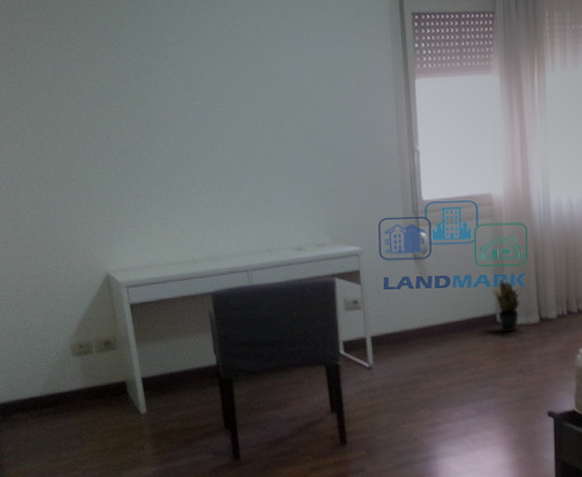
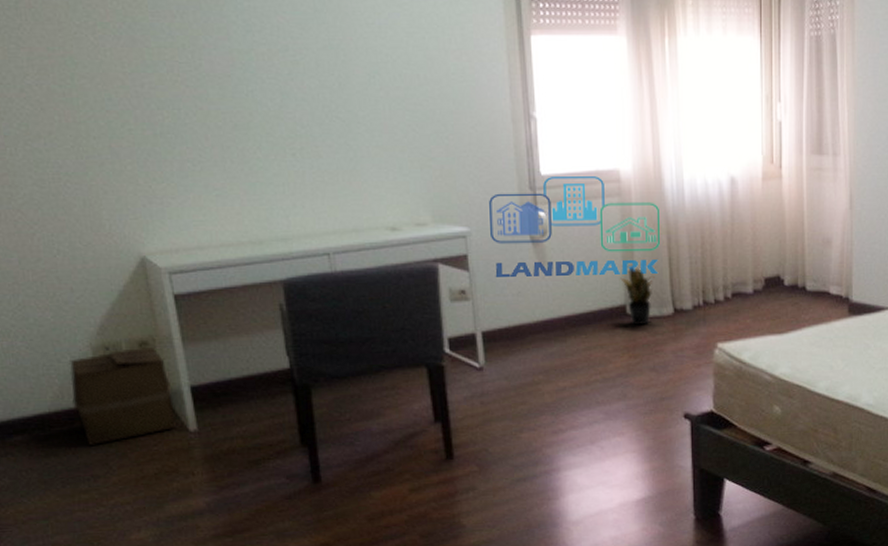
cardboard box: none [55,345,131,422] -> present [70,346,176,445]

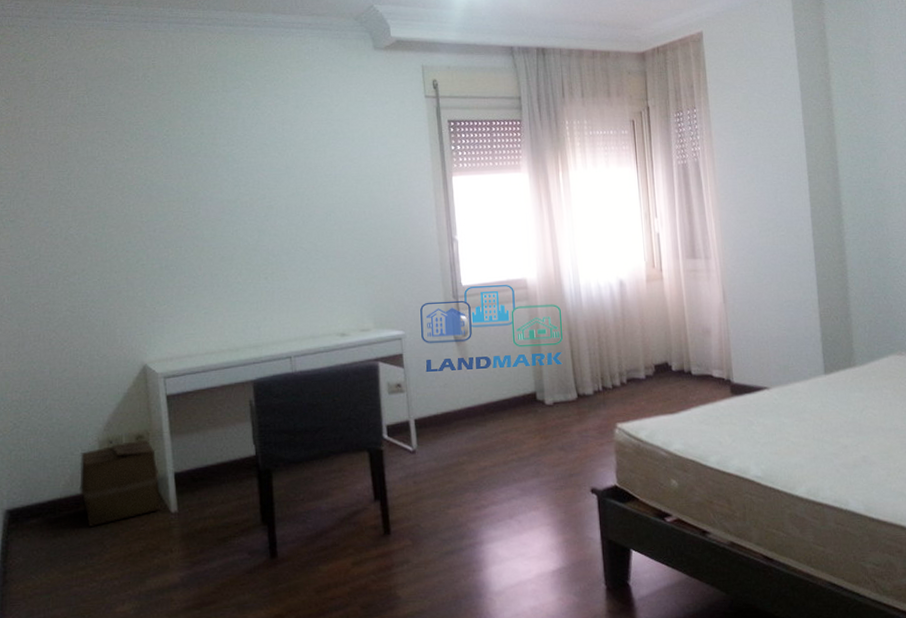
potted plant: present [620,267,655,326] -> none [530,359,560,410]

